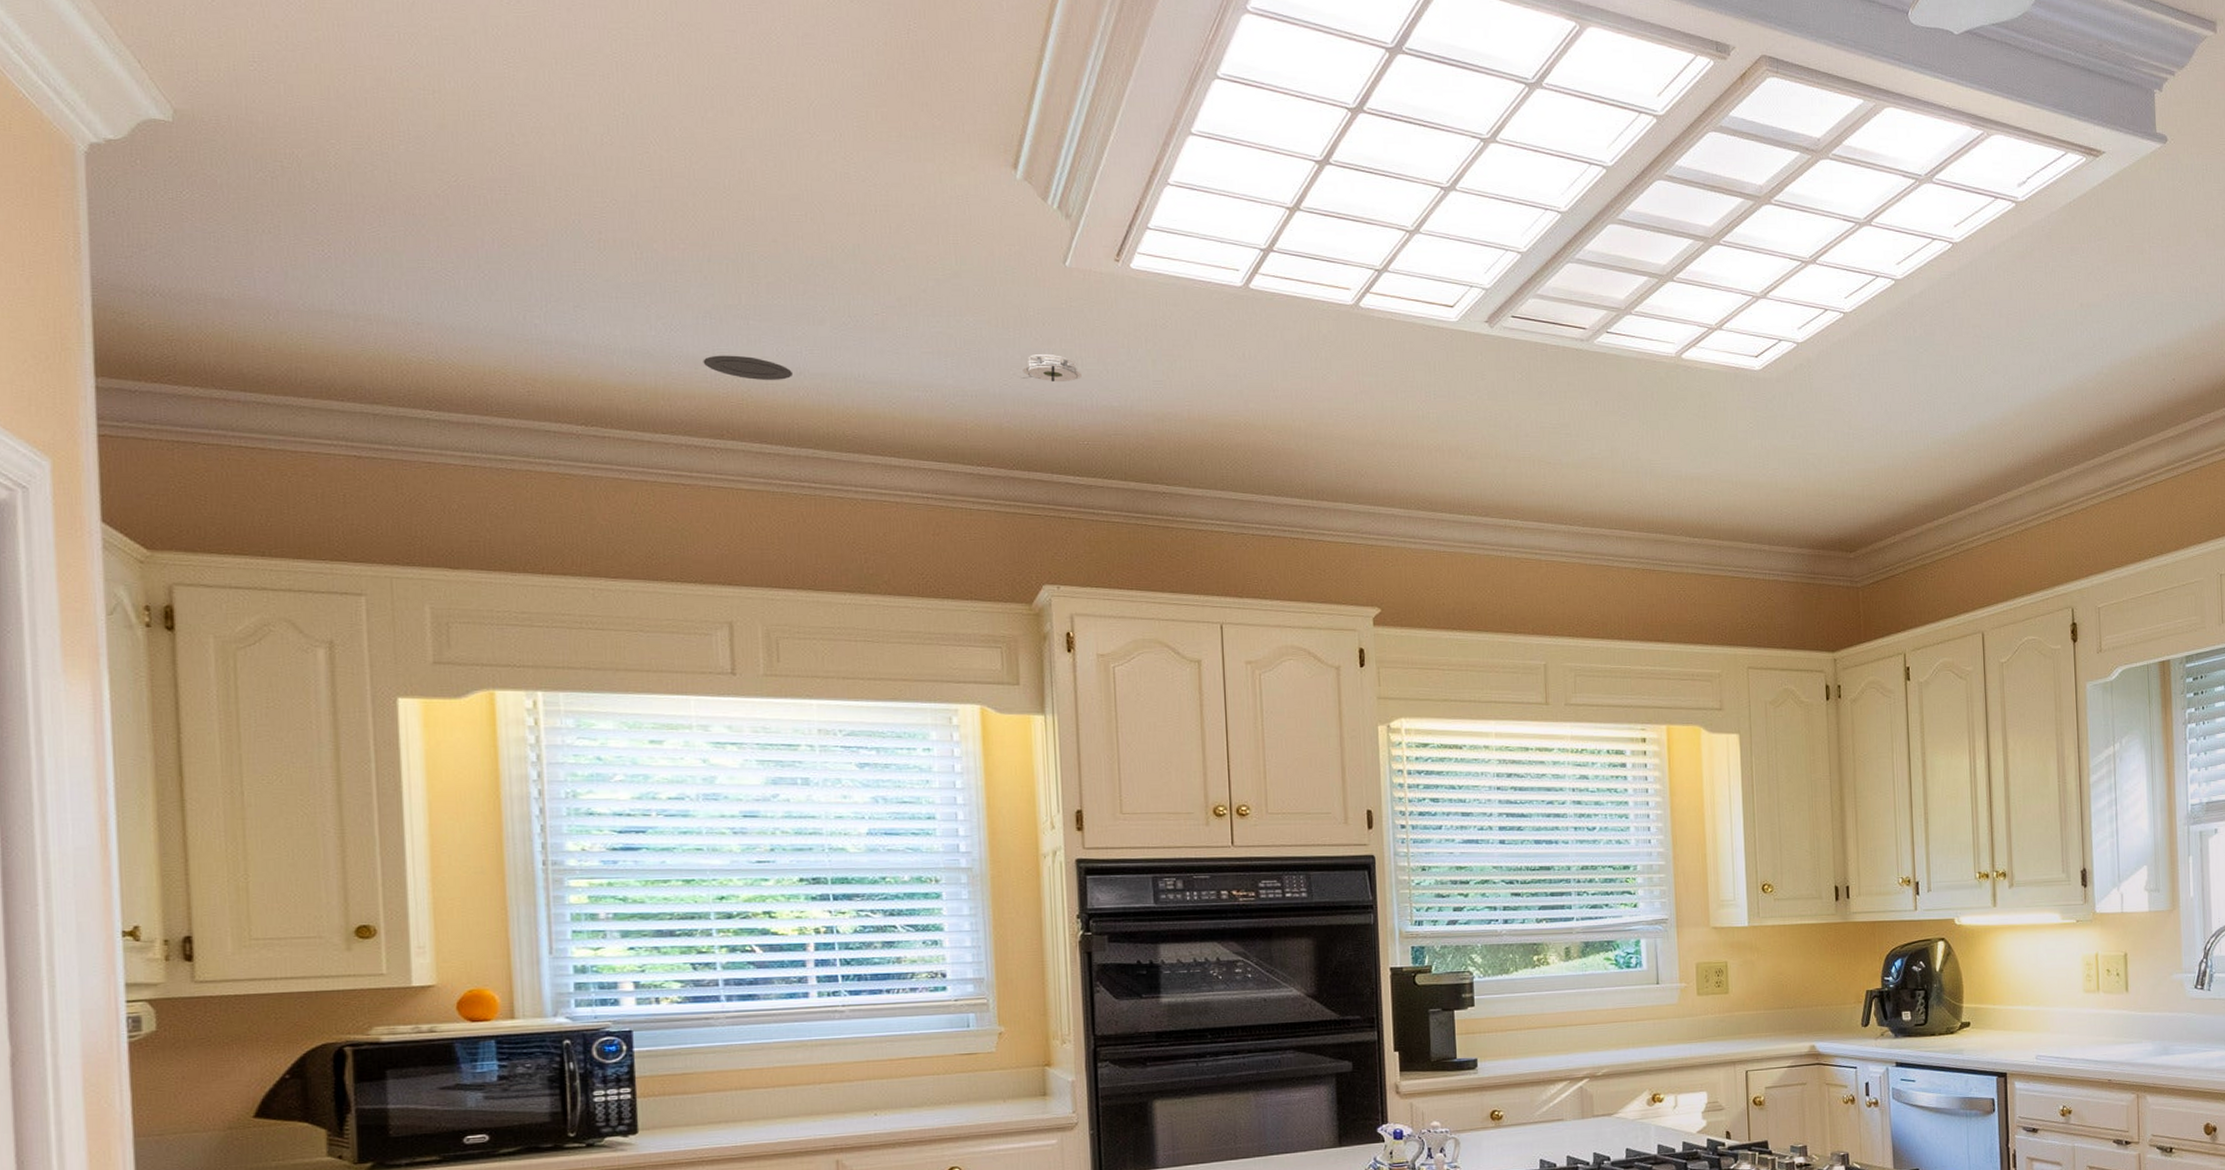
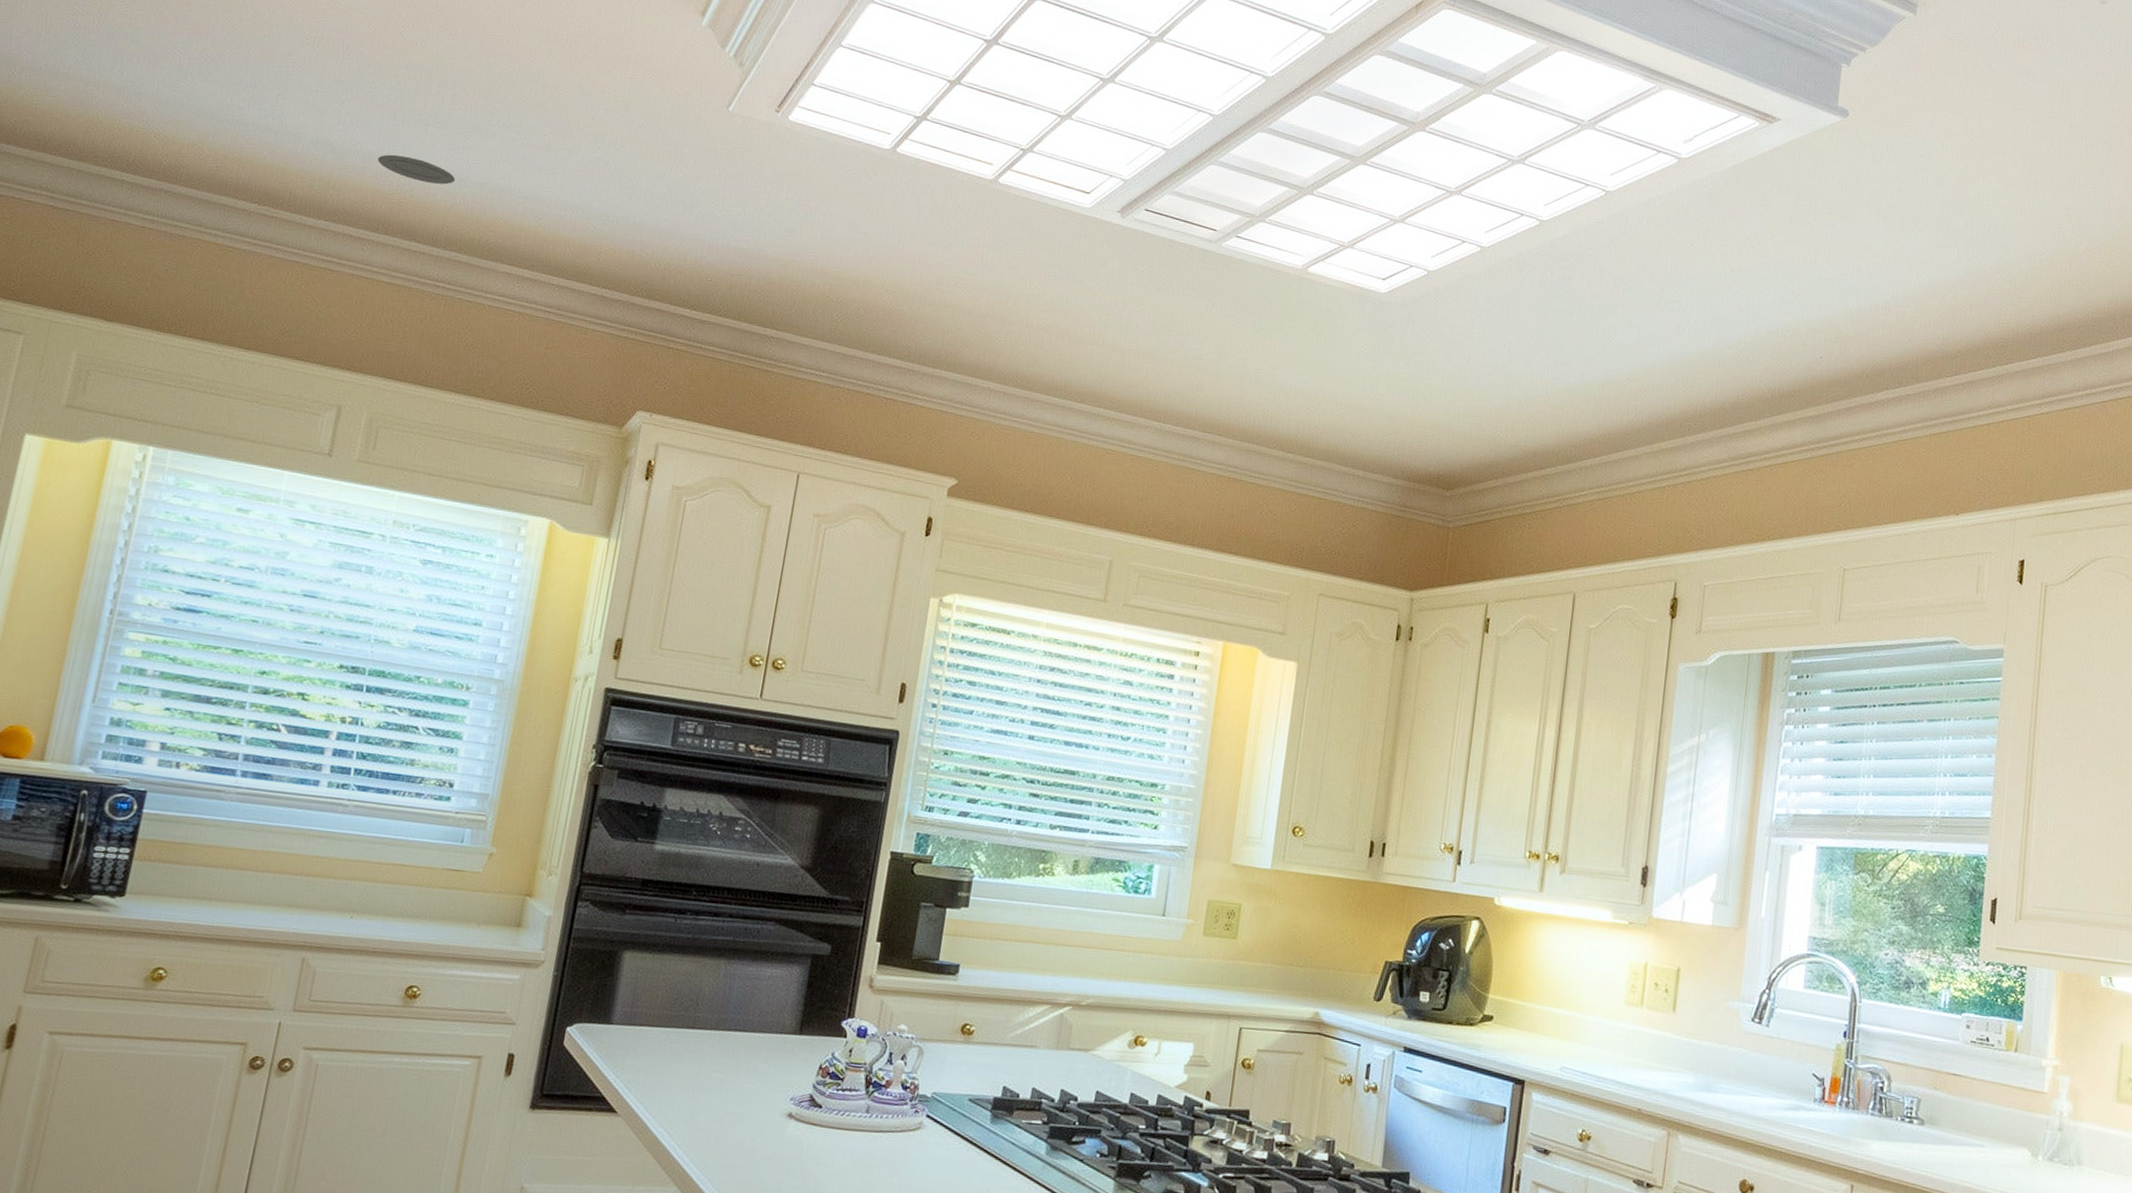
smoke detector: present [1020,354,1082,383] -> none [662,189,720,219]

